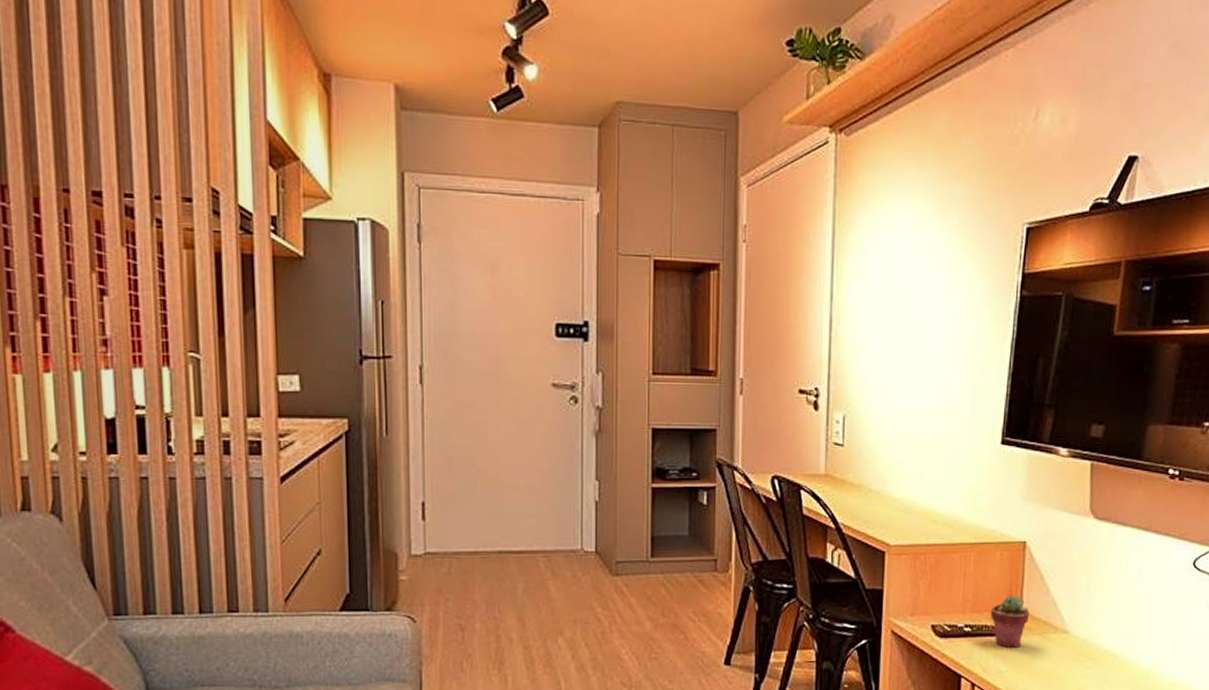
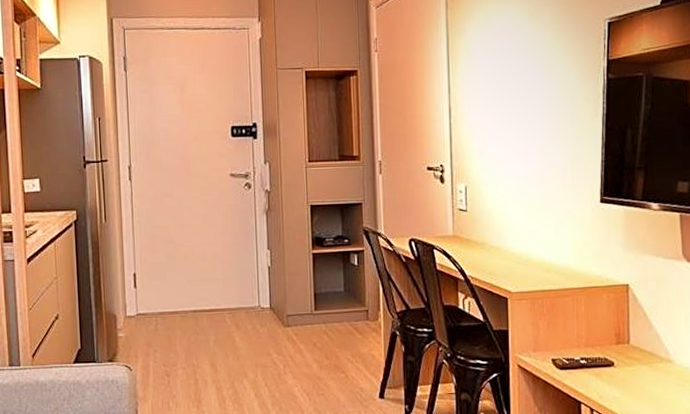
potted succulent: present [991,596,1030,648] -> none [603,331,637,377]

